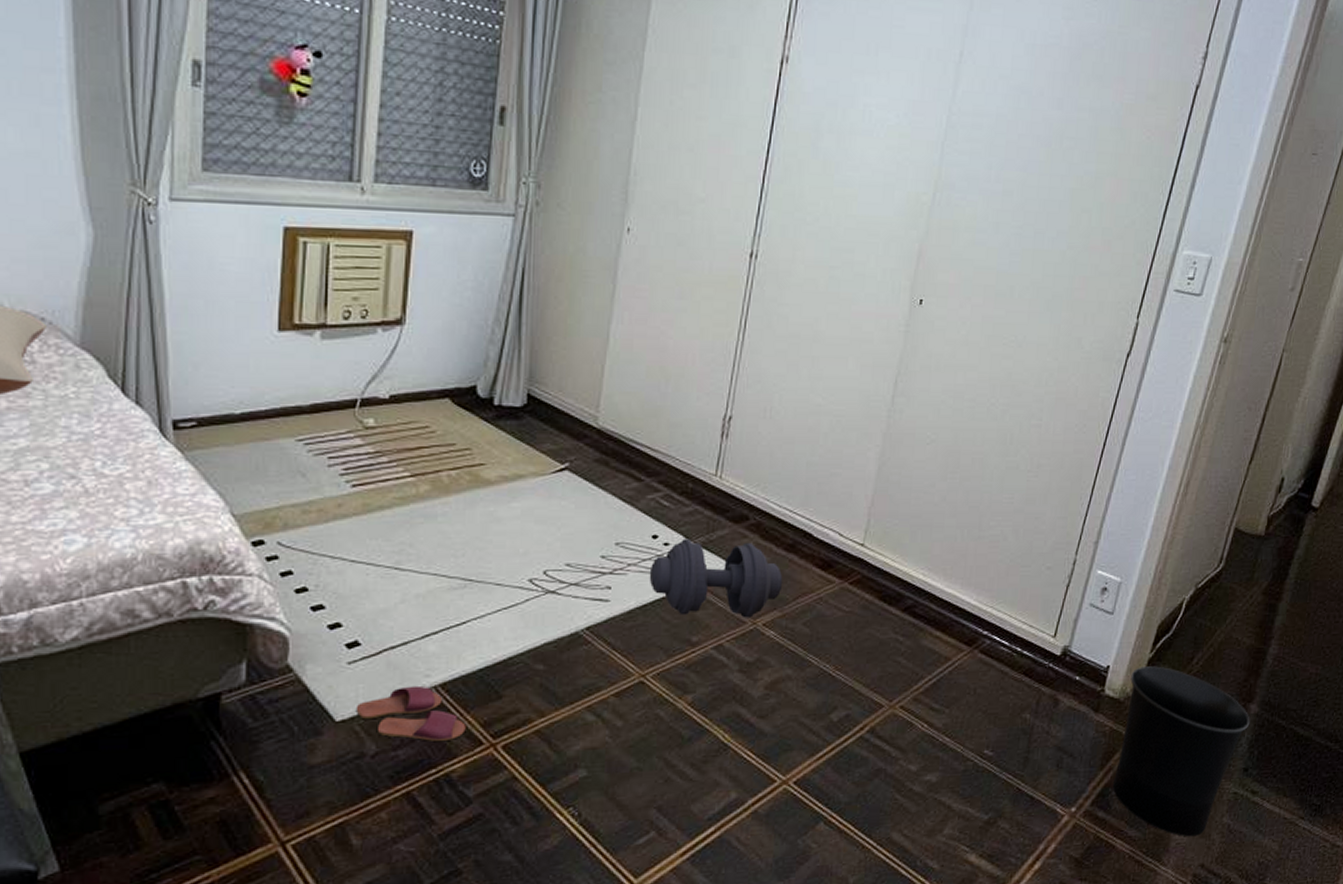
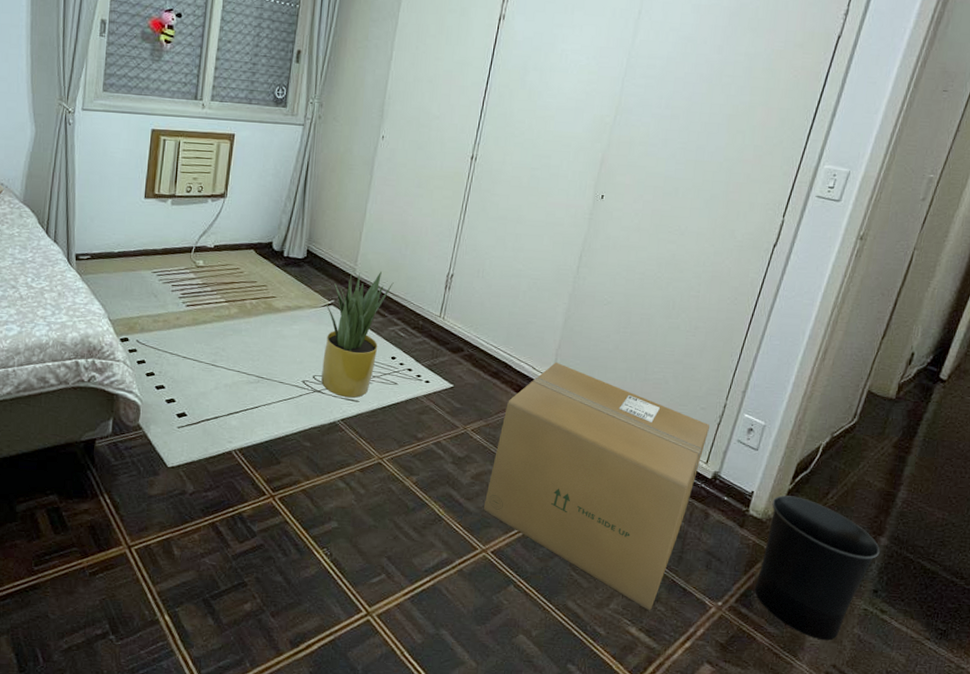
slippers: present [355,685,466,741] -> none [181,448,255,489]
planter: none [553,418,651,596] -> present [321,271,394,398]
dumbbell: present [649,538,783,618] -> none [388,361,488,424]
box: none [781,523,1057,831] -> present [483,362,710,611]

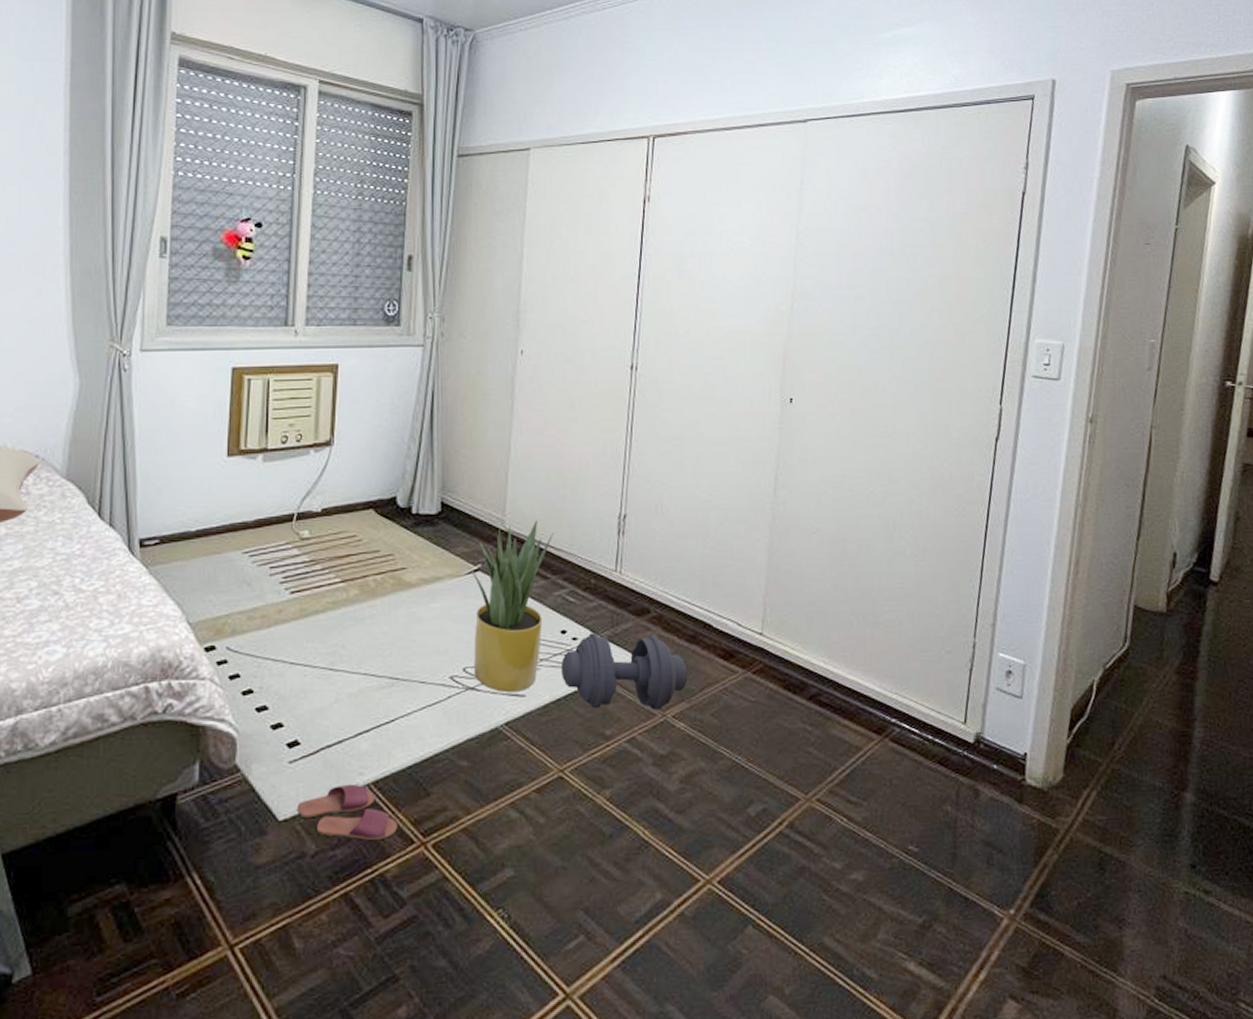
slippers: none [181,448,255,489] -> present [296,783,398,840]
dumbbell: none [388,361,488,424] -> present [560,633,688,711]
box: present [483,362,710,611] -> none [700,613,961,936]
waste bin: present [754,495,880,641] -> none [1050,752,1188,943]

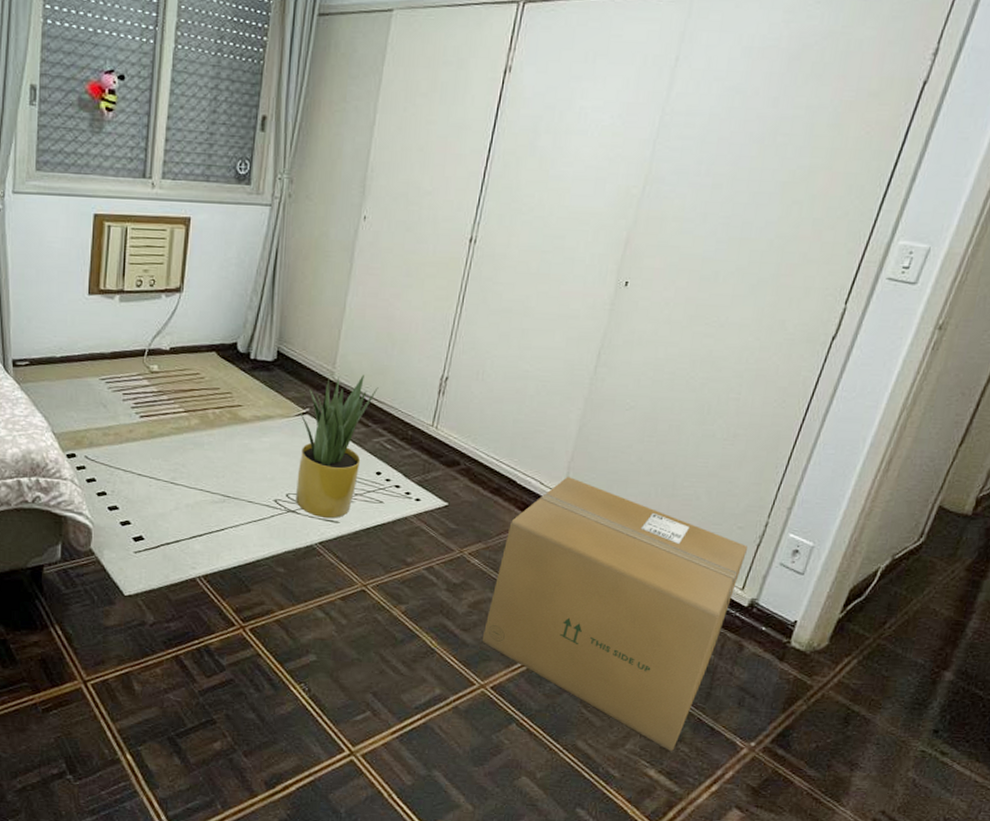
slippers: present [296,783,398,840] -> none [139,574,222,620]
dumbbell: present [560,633,688,711] -> none [372,476,488,547]
box: none [700,613,961,936] -> present [482,476,747,752]

